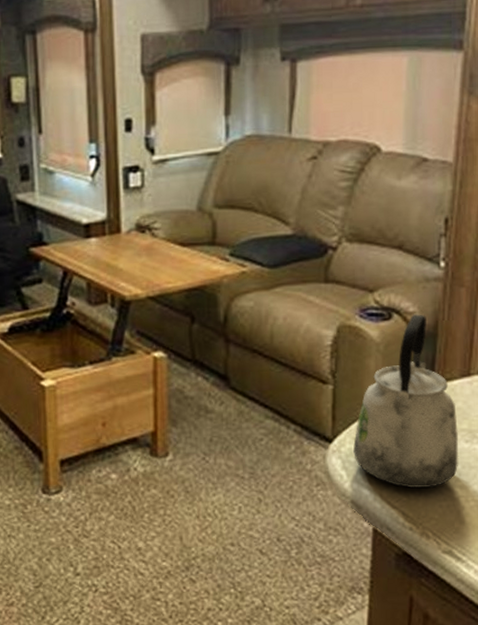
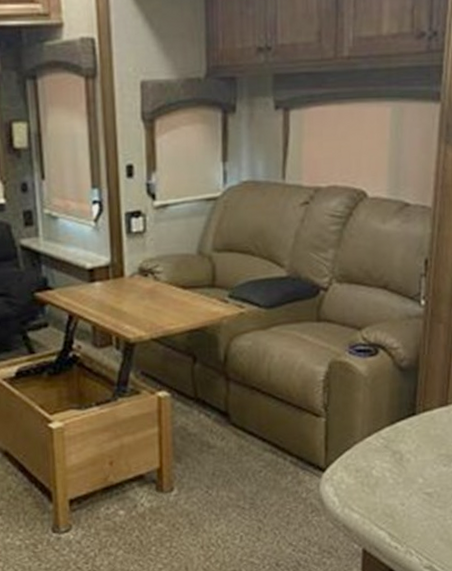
kettle: present [352,314,459,488] -> none [343,349,438,510]

